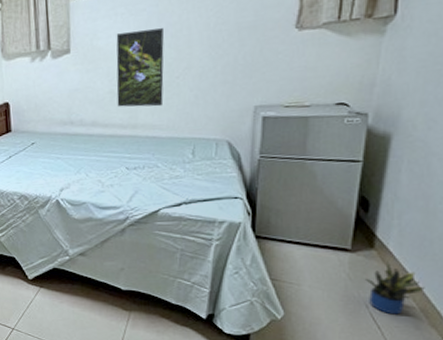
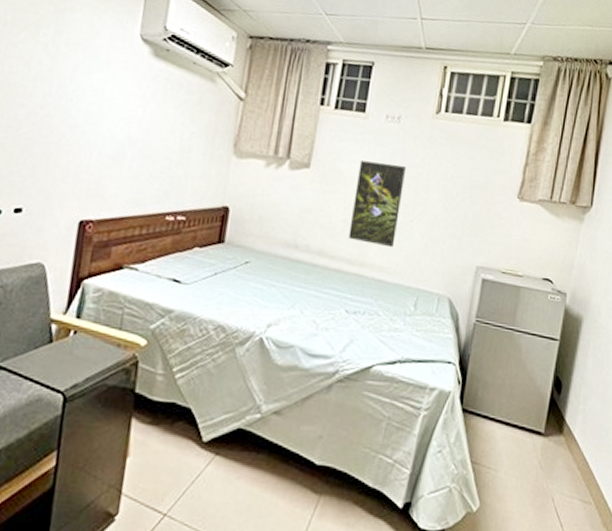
potted plant: present [366,262,425,315] -> none [554,450,600,511]

